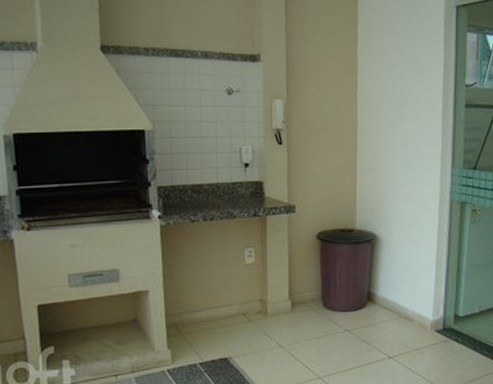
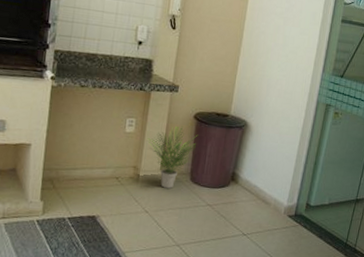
potted plant: none [270,249,324,318] -> present [148,126,198,189]

